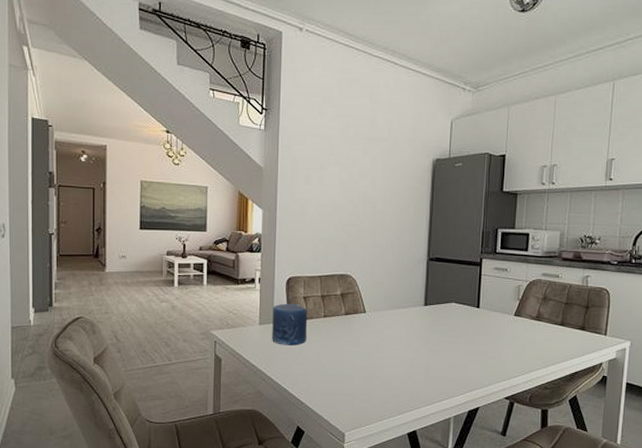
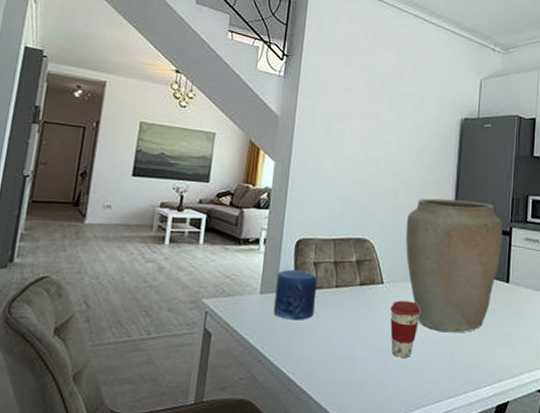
coffee cup: none [373,326,400,373] -> present [390,300,421,357]
vase: none [384,236,474,351] -> present [405,198,503,332]

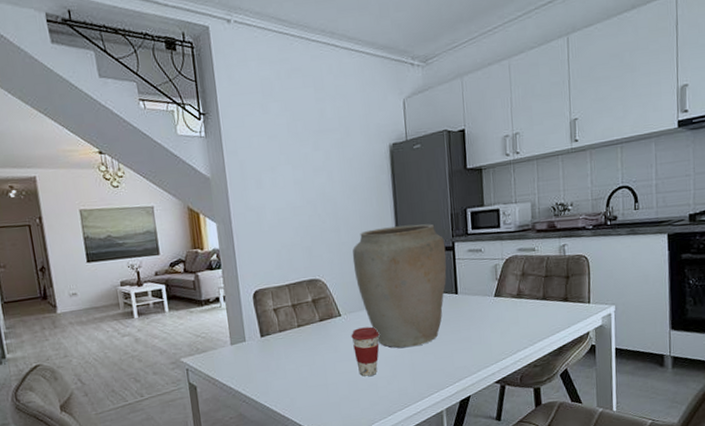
candle: present [274,269,318,320] -> none [242,317,283,363]

